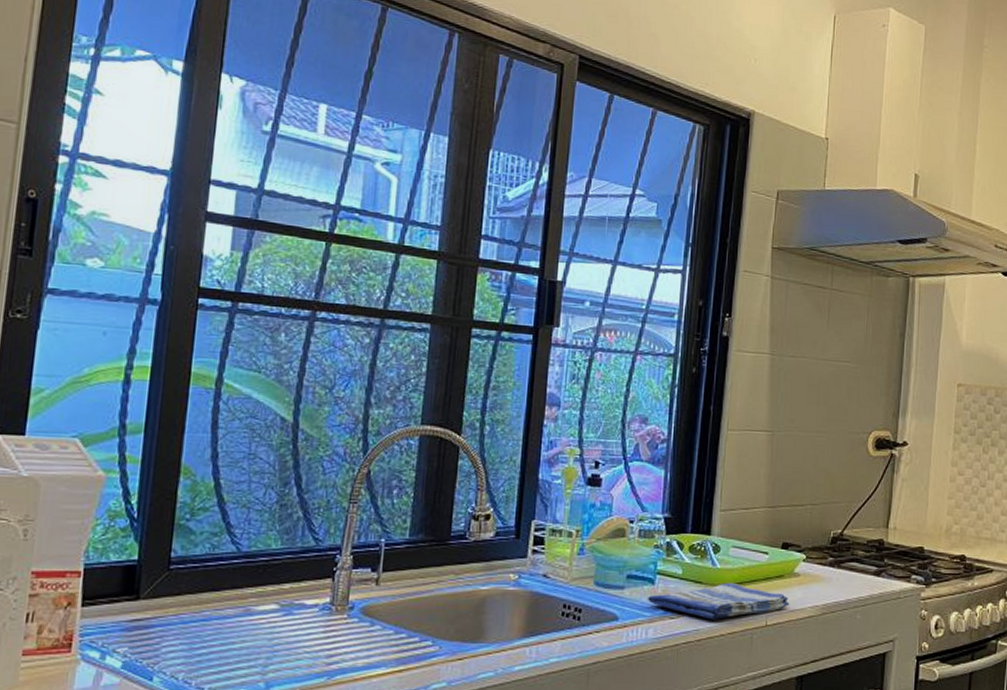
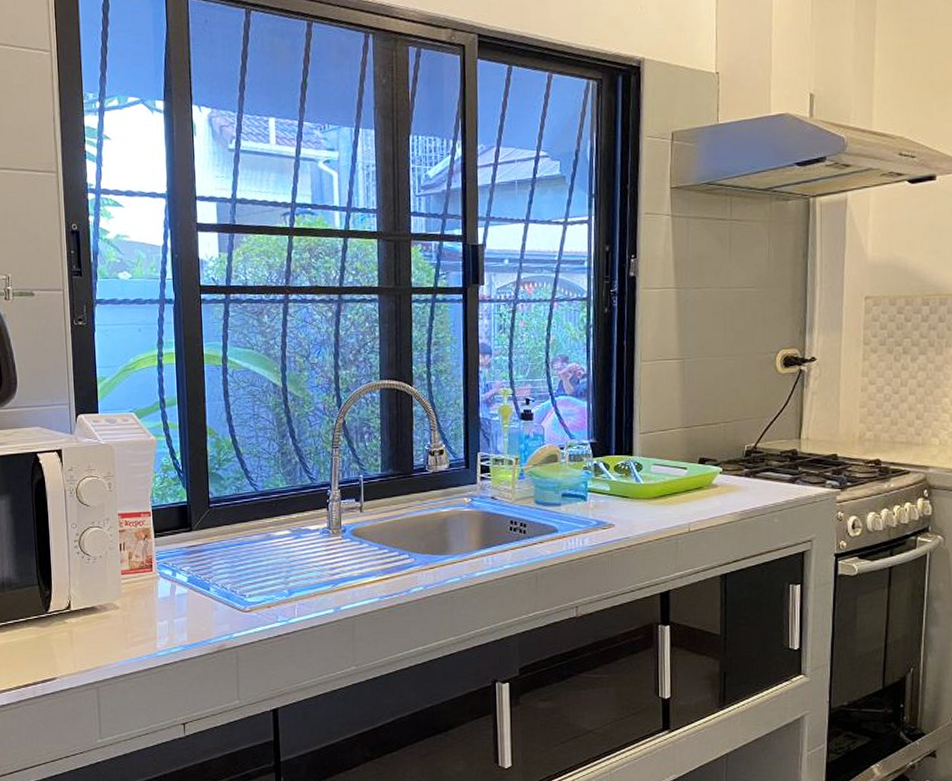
dish towel: present [648,582,790,620] -> none [582,496,710,528]

